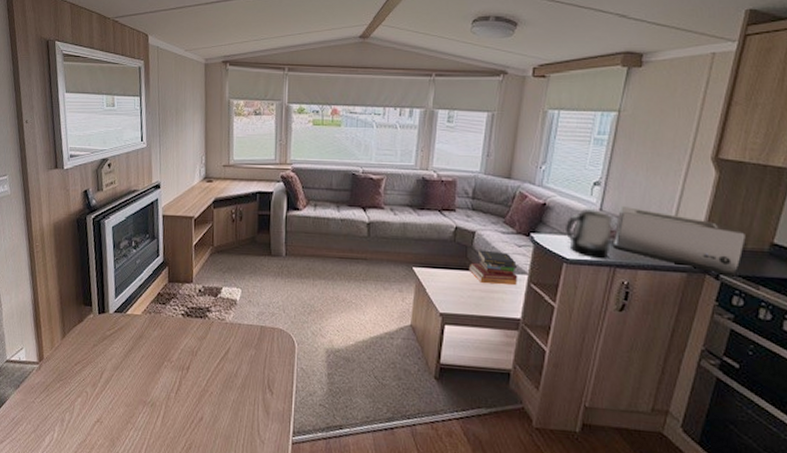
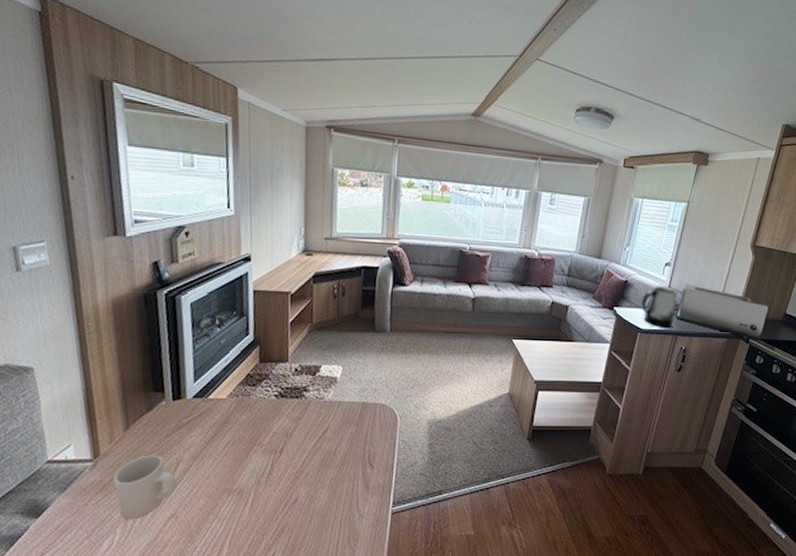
mug: none [53,362,102,419] -> present [113,455,177,519]
books: present [468,250,518,286] -> none [561,322,602,354]

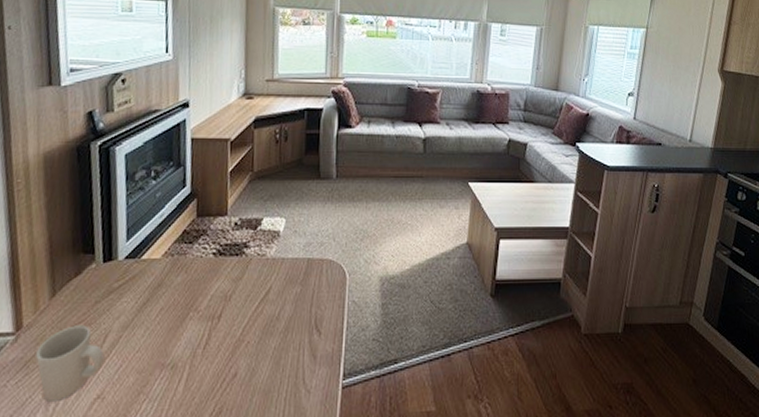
kettle: present [641,285,678,328] -> none [605,117,645,163]
toaster: present [676,284,769,341] -> none [644,115,747,175]

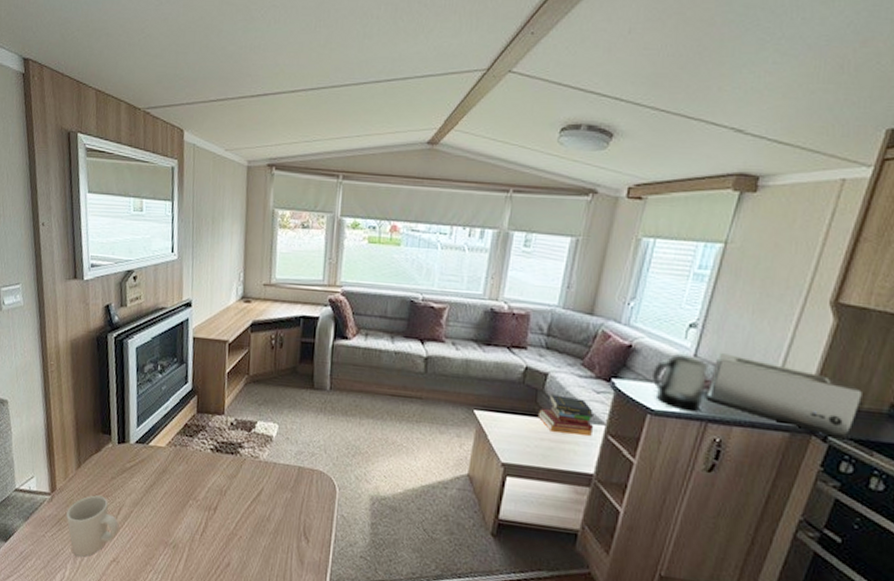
books: none [521,161,566,195] -> present [537,394,594,437]
kettle: none [605,117,645,163] -> present [651,353,709,411]
toaster: none [644,115,747,175] -> present [706,353,864,440]

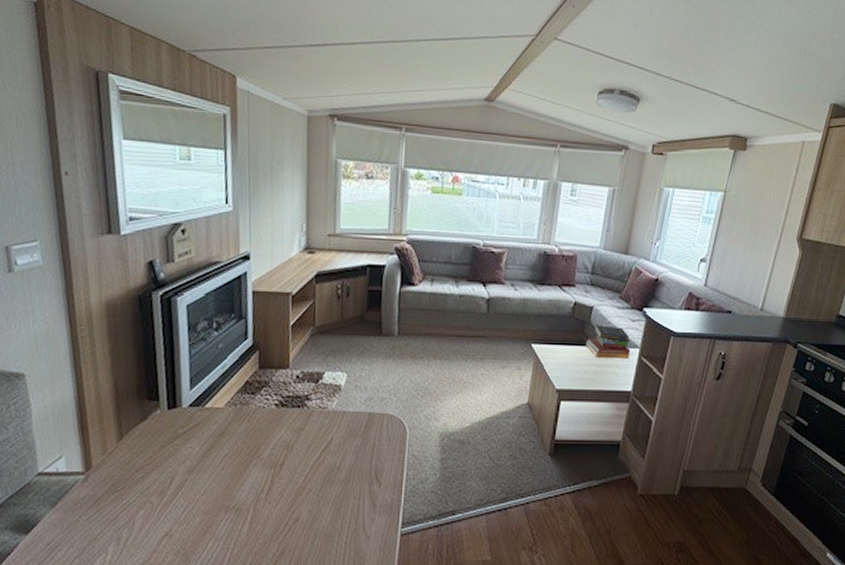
mug: present [66,495,119,557] -> none [105,467,172,536]
kettle: present [651,353,709,411] -> none [674,283,715,331]
toaster: present [706,353,864,440] -> none [713,282,820,345]

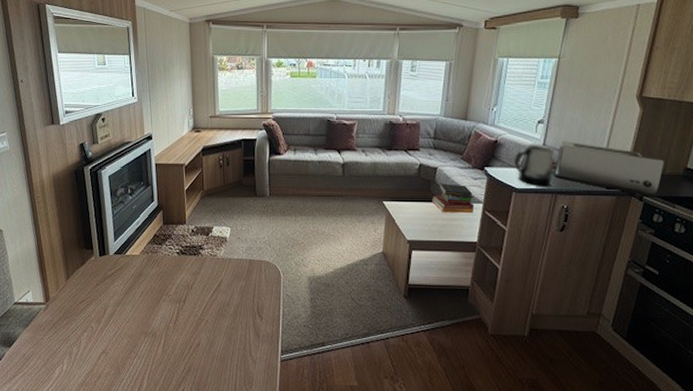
kettle: none [674,283,715,331] -> present [513,143,555,186]
toaster: none [713,282,820,345] -> present [554,141,666,198]

